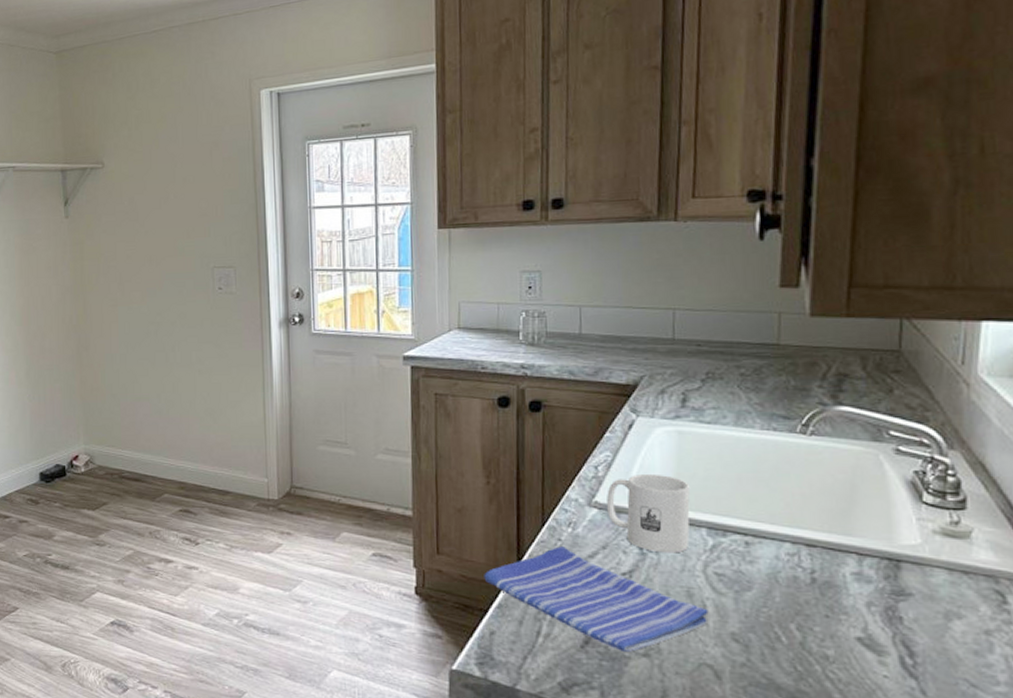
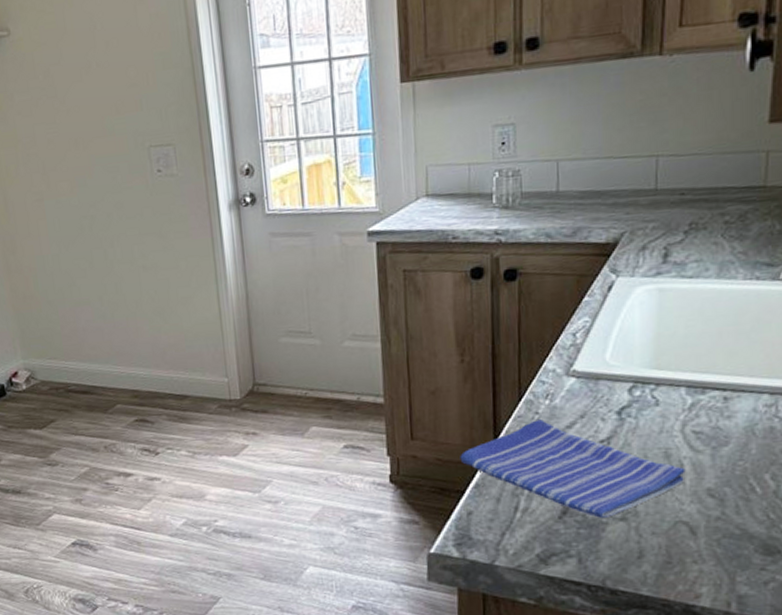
mug: present [607,473,691,554] -> none [585,336,671,417]

